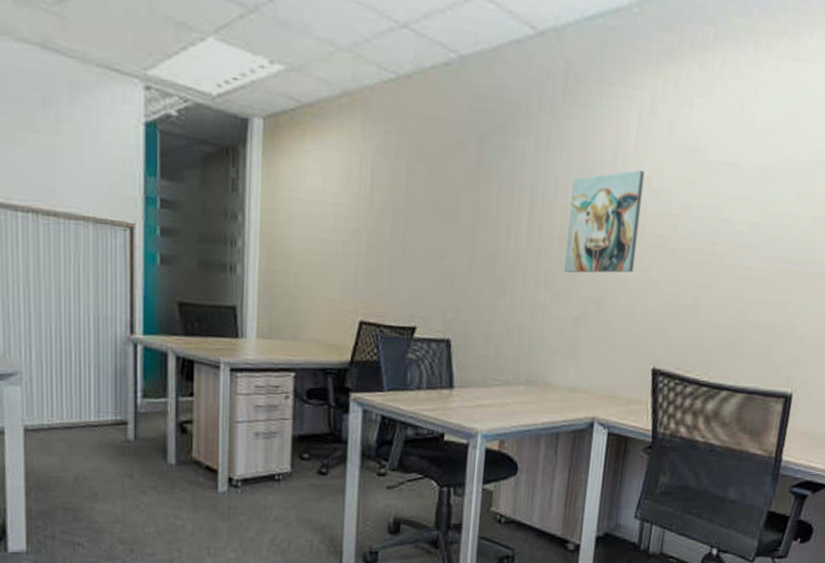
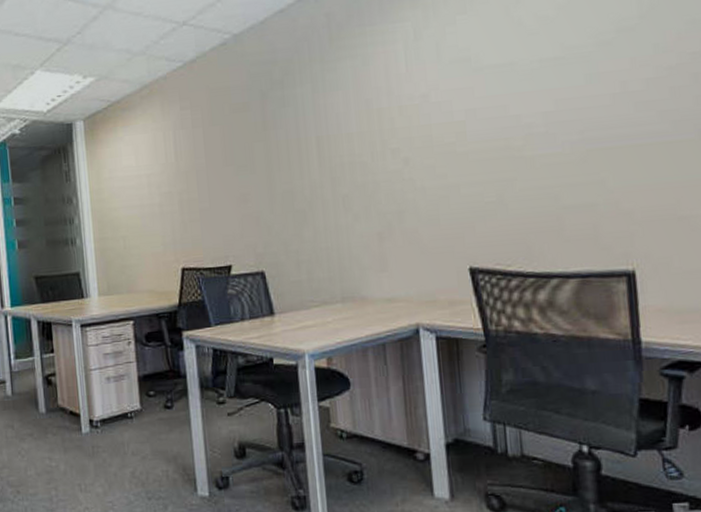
wall art: present [564,169,645,273] -> none [353,89,430,193]

